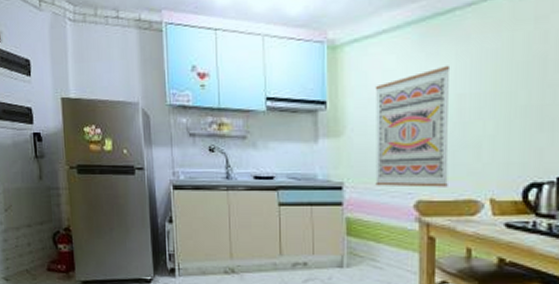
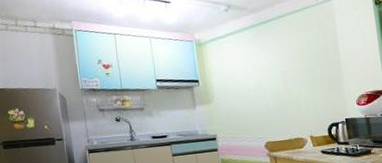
wall art: present [375,65,451,188] -> none [229,54,284,135]

